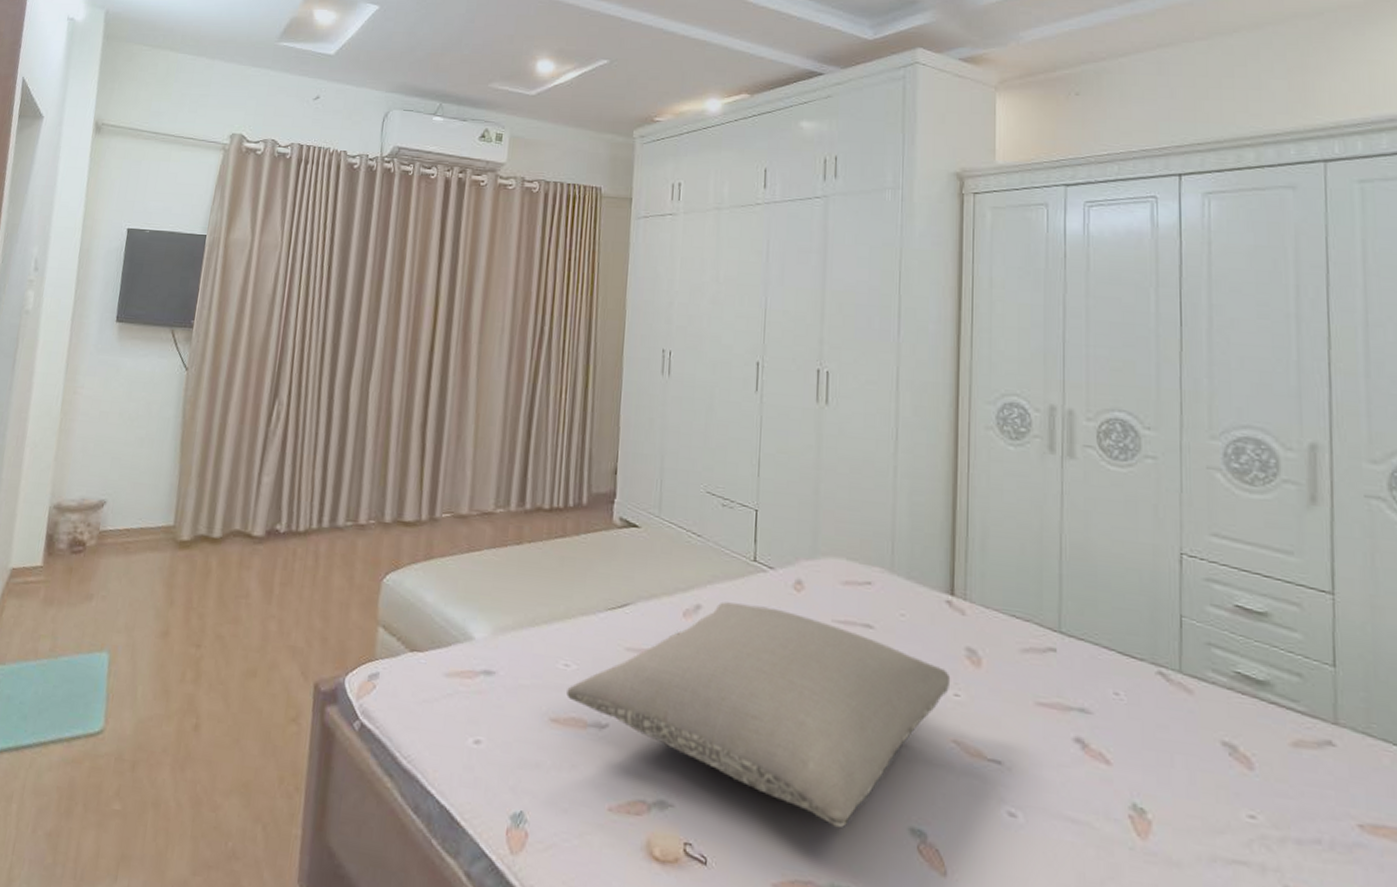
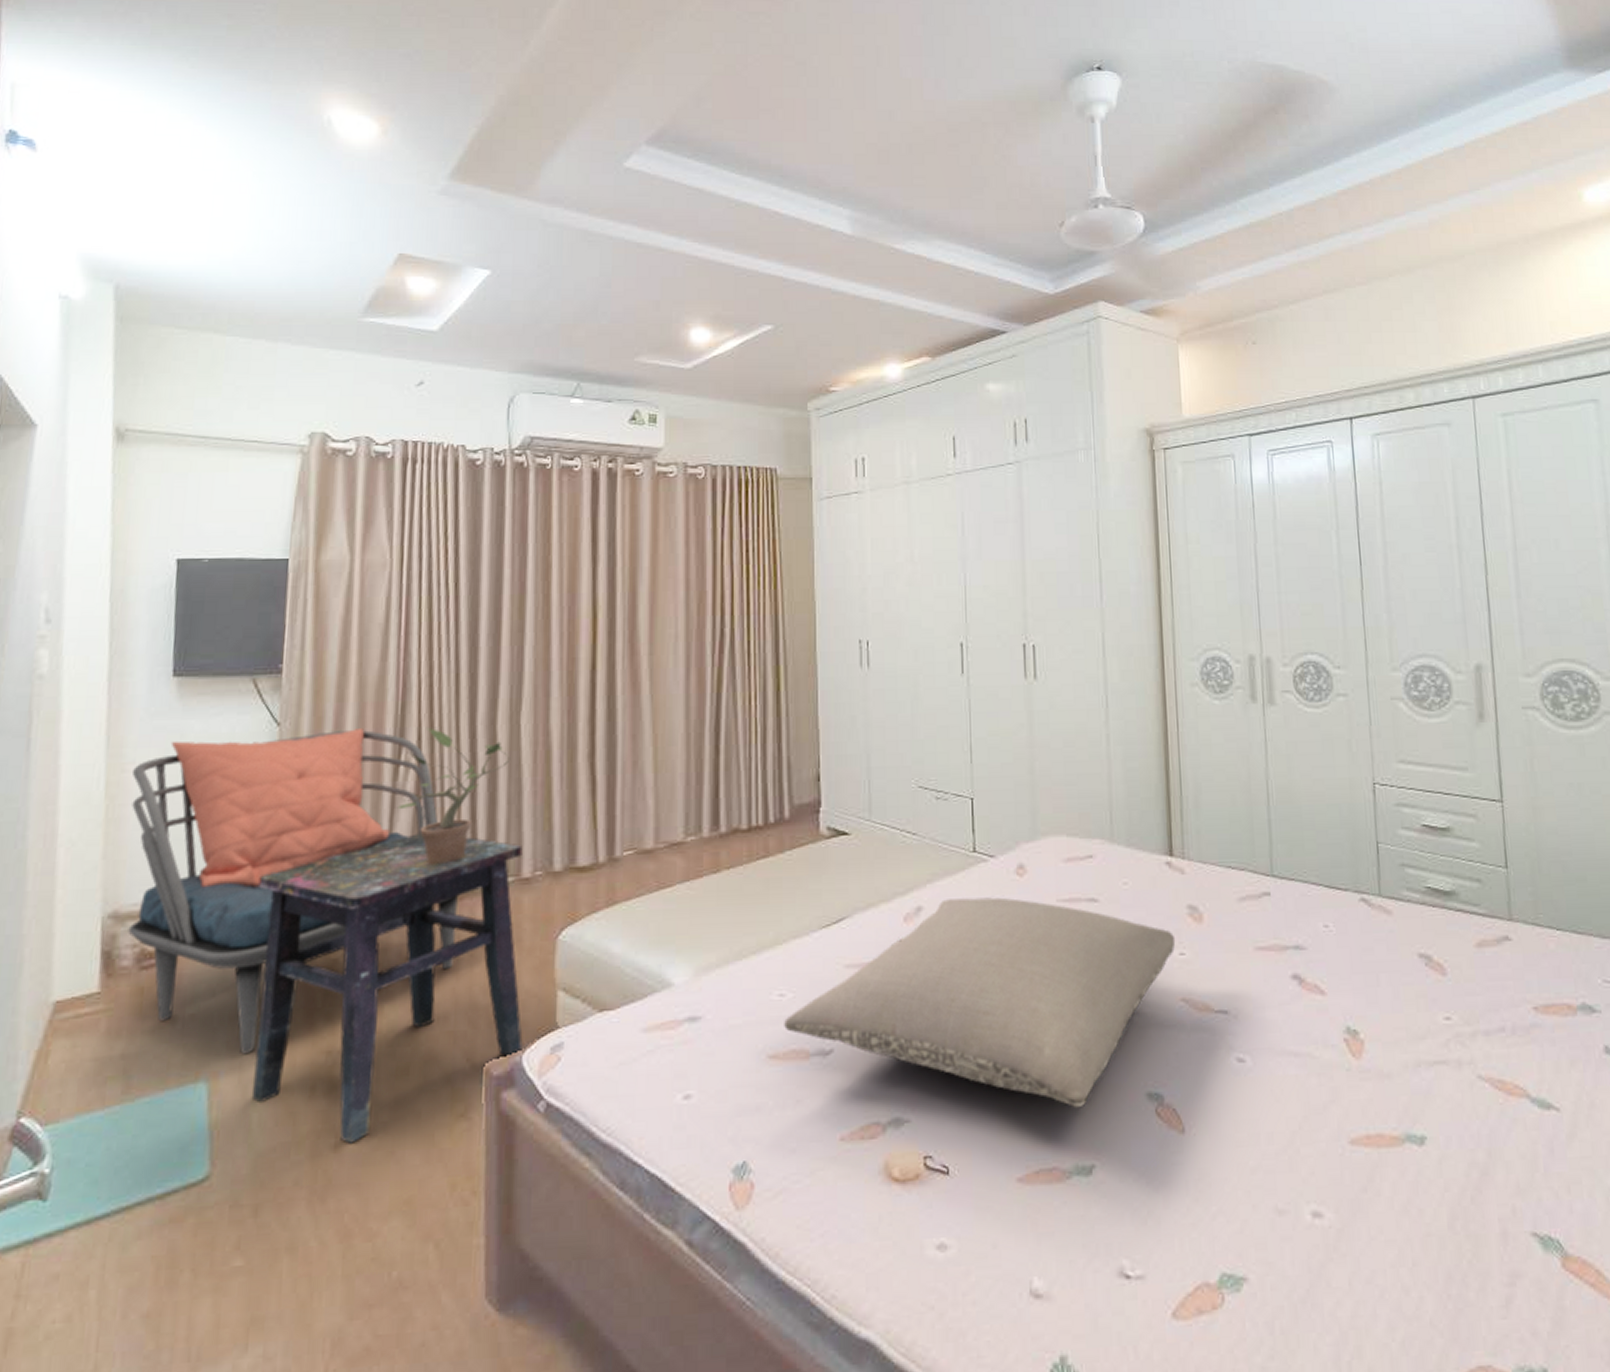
armchair: none [66,373,307,636] -> present [128,729,458,1055]
side table: none [140,473,362,726] -> present [253,833,523,1144]
potted plant: none [267,386,359,503] -> present [397,728,511,864]

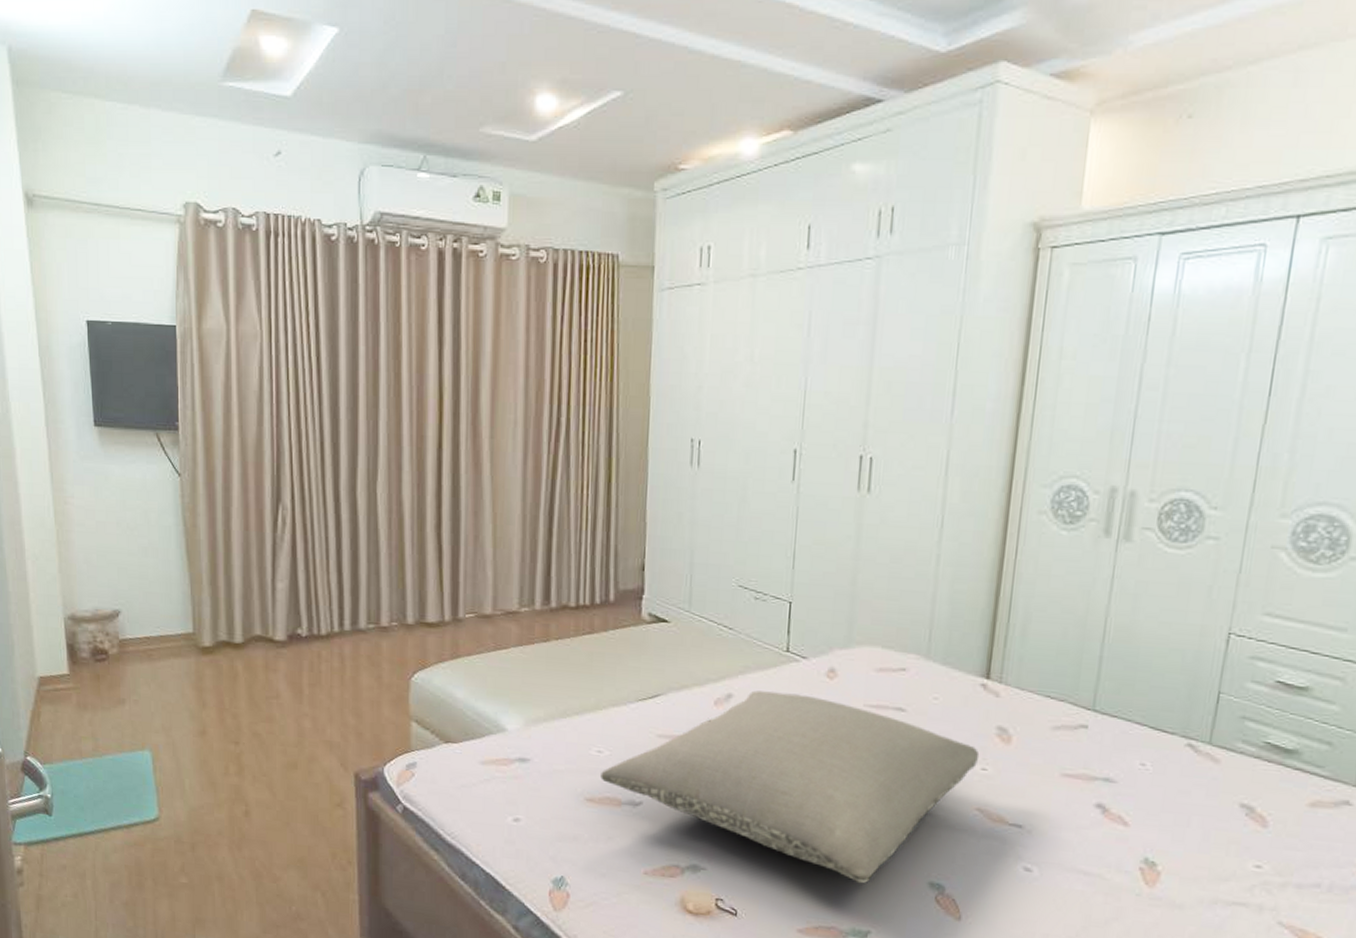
armchair: present [128,729,458,1055] -> none [72,481,329,736]
side table: present [253,833,523,1144] -> none [175,579,384,812]
potted plant: present [397,728,511,864] -> none [277,489,369,607]

